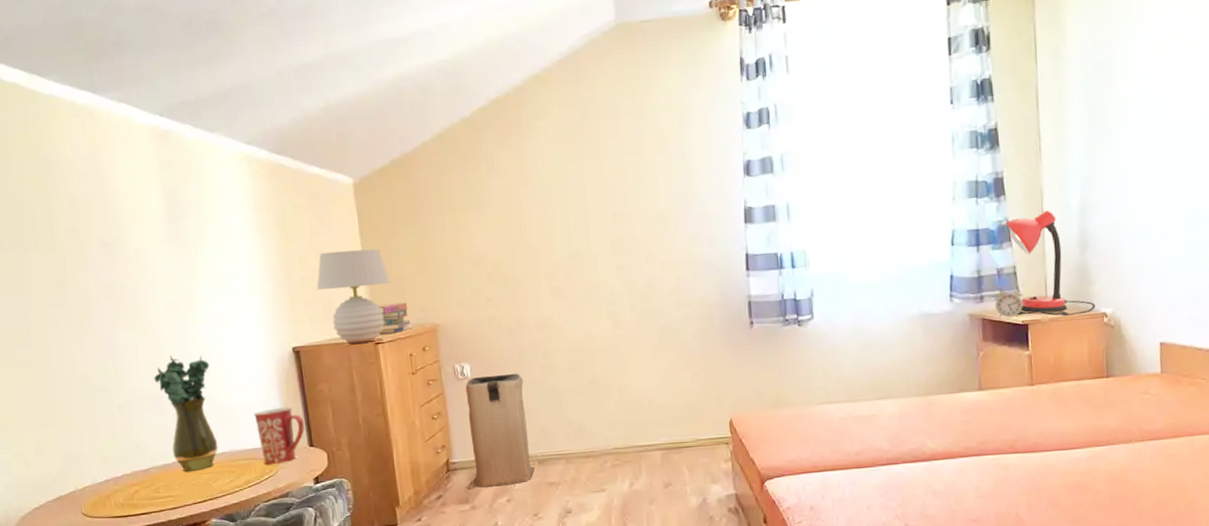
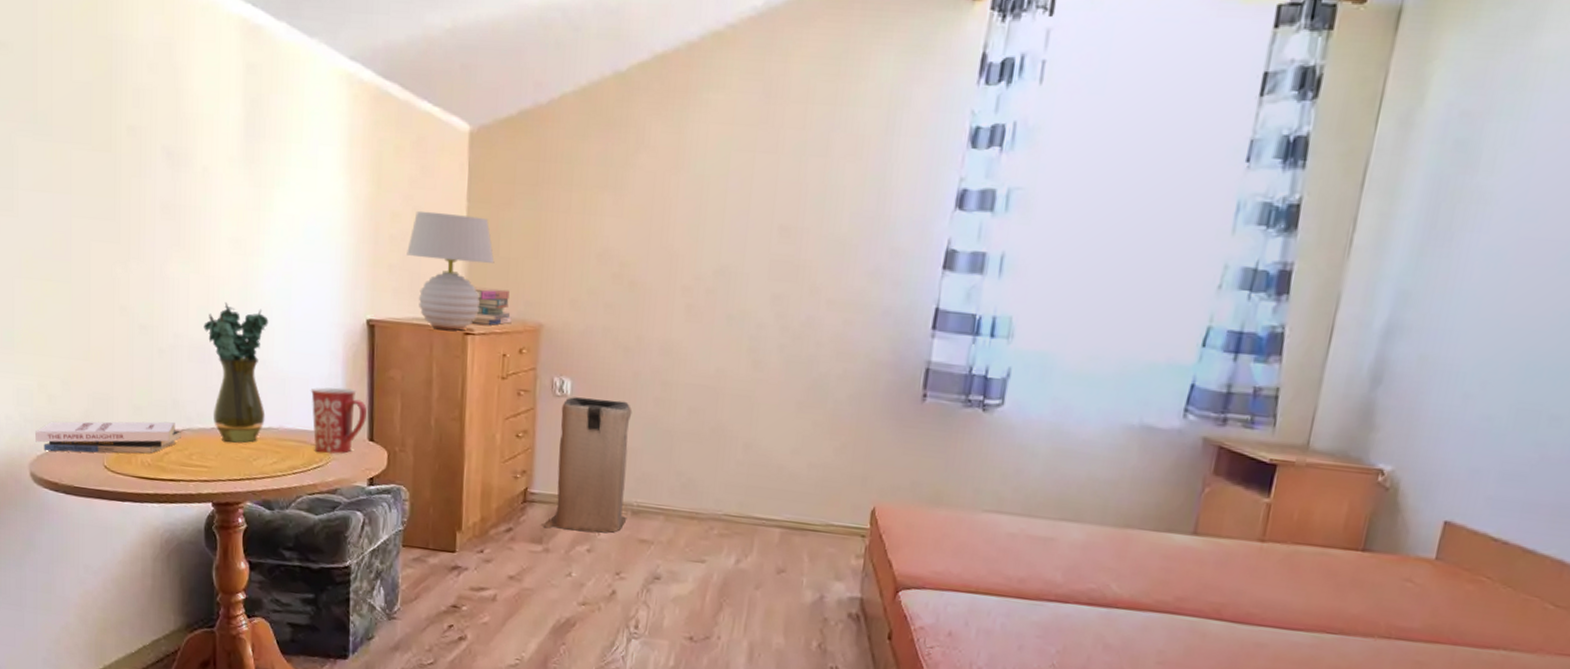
books: none [17,464,147,511] -> present [35,421,181,454]
alarm clock: present [995,285,1024,318] -> none [1239,411,1281,455]
desk lamp: present [1003,210,1096,316] -> none [1265,324,1372,466]

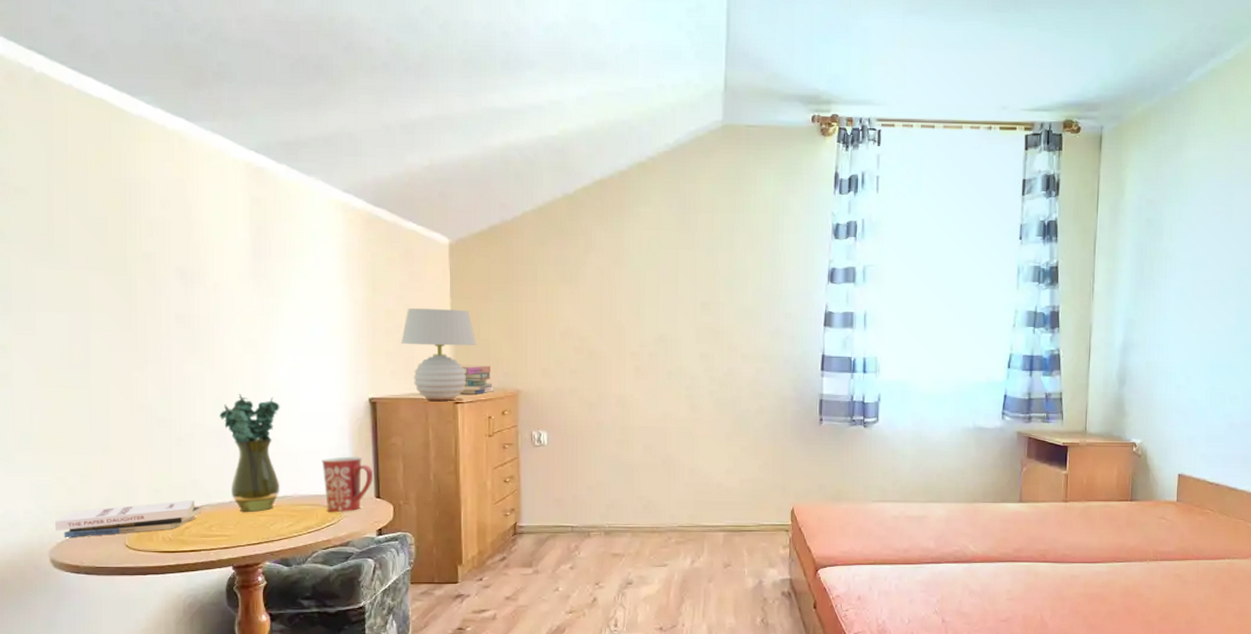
laundry basket: present [541,397,633,533] -> none [530,445,601,554]

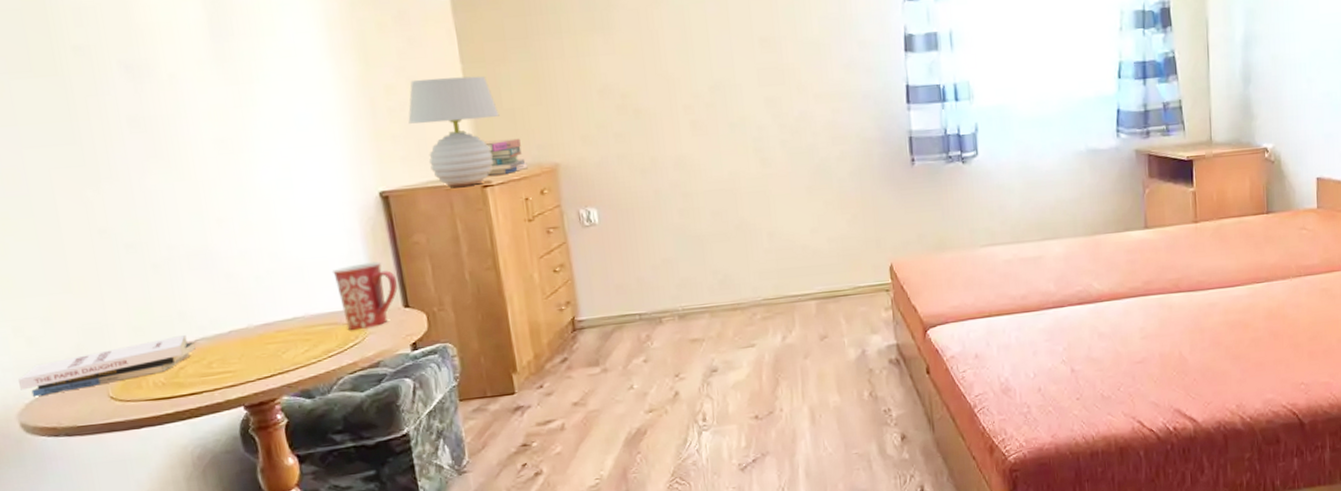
vase: present [219,394,280,512] -> none [200,203,288,342]

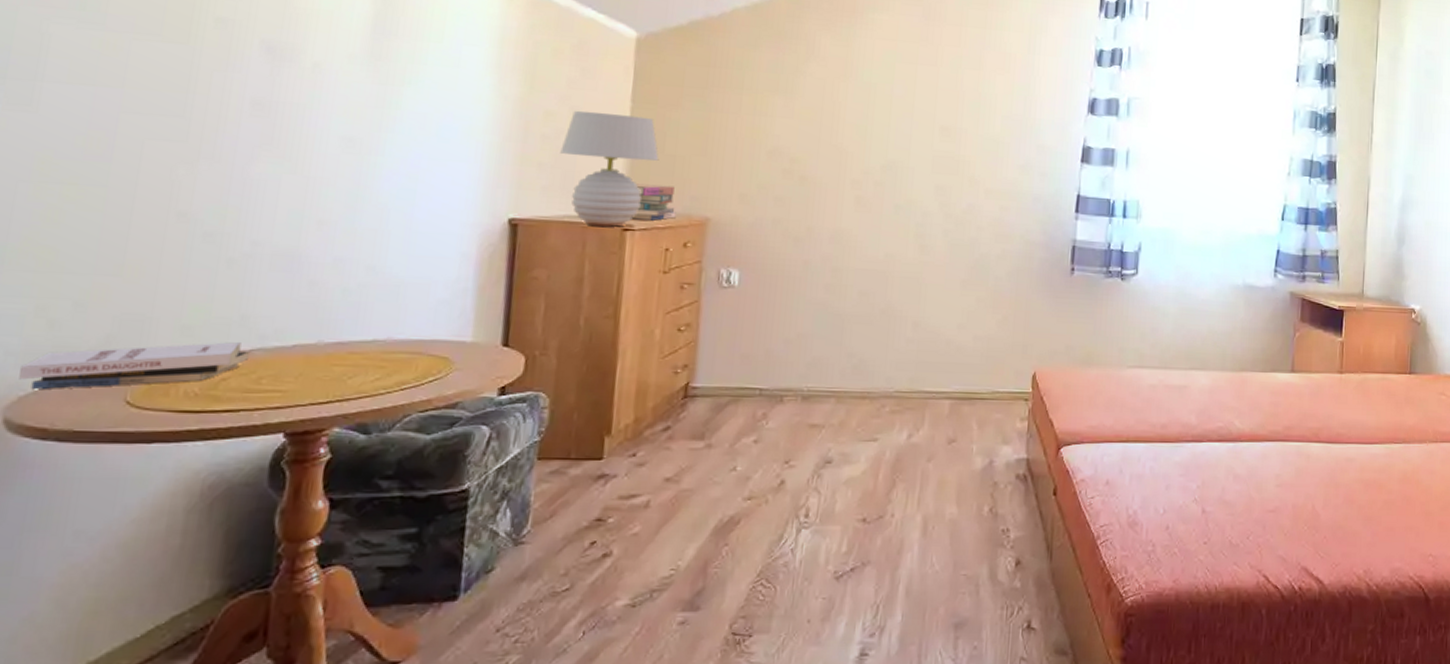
mug: present [331,261,398,331] -> none [431,291,503,364]

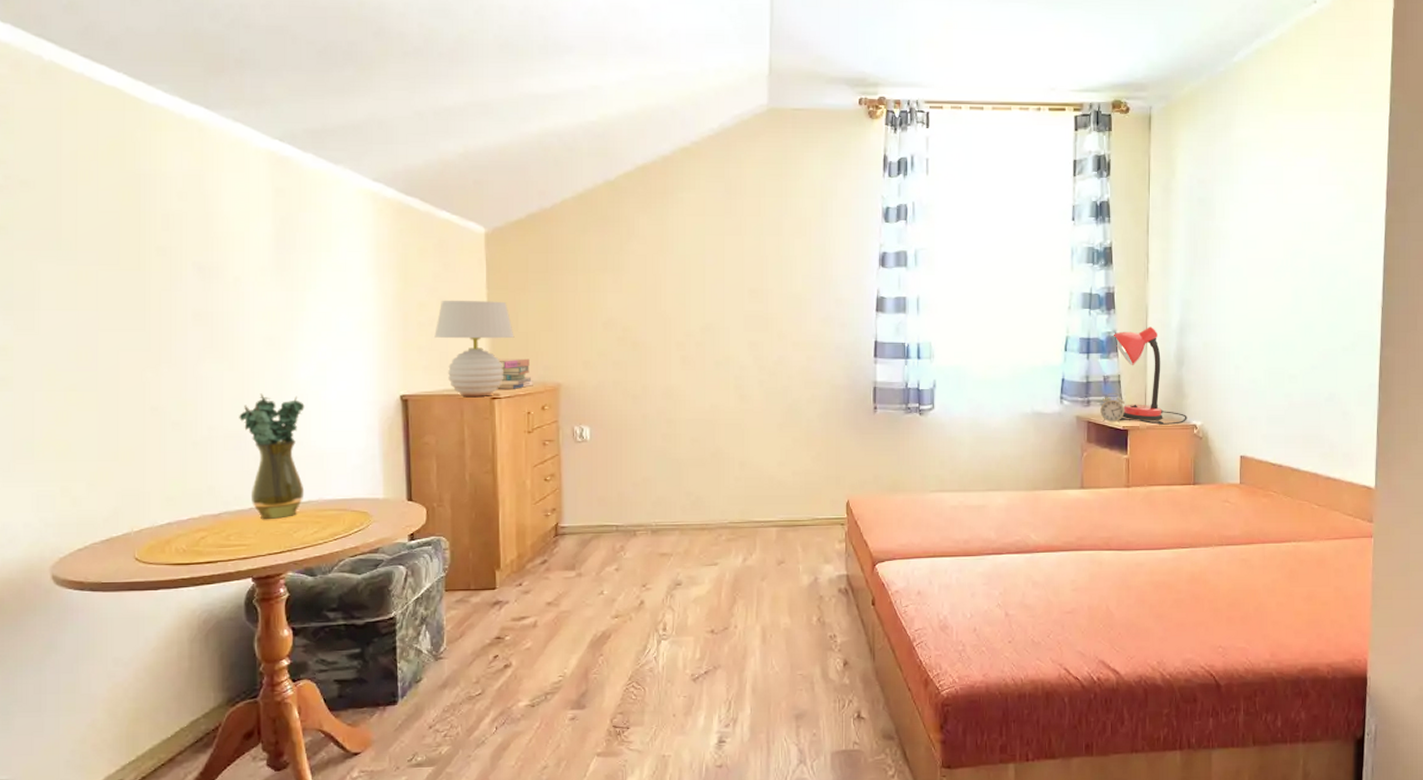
books: present [19,342,249,390] -> none [58,508,218,553]
vase: none [295,204,384,360] -> present [239,393,305,519]
alarm clock: none [1316,268,1343,303] -> present [1100,392,1126,424]
desk lamp: none [1331,200,1406,308] -> present [1112,327,1187,425]

